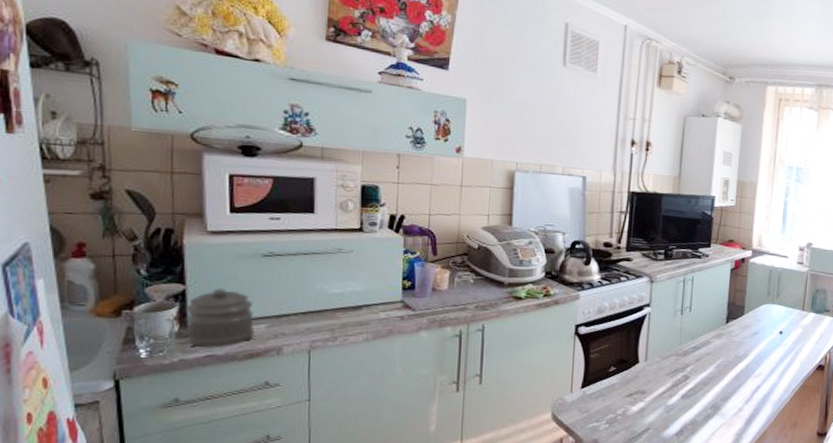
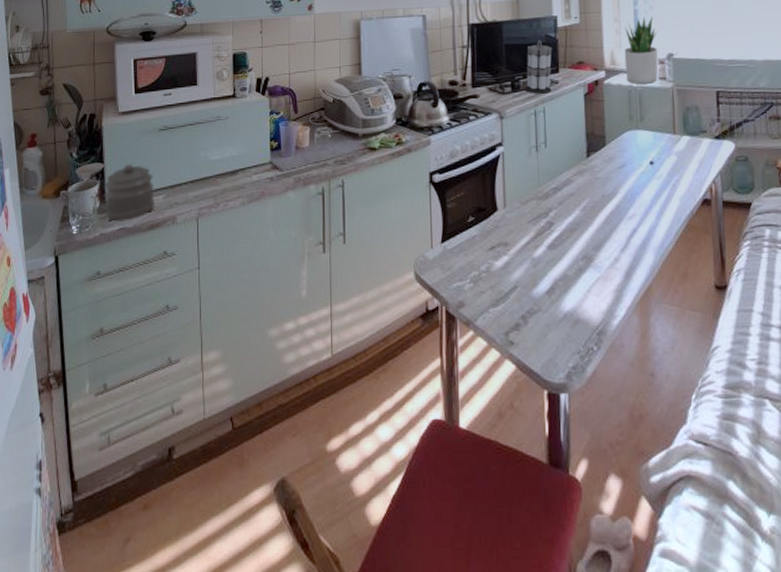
spice rack: none [676,215,707,265] -> present [524,40,553,94]
planter: none [769,208,802,266] -> present [624,17,658,84]

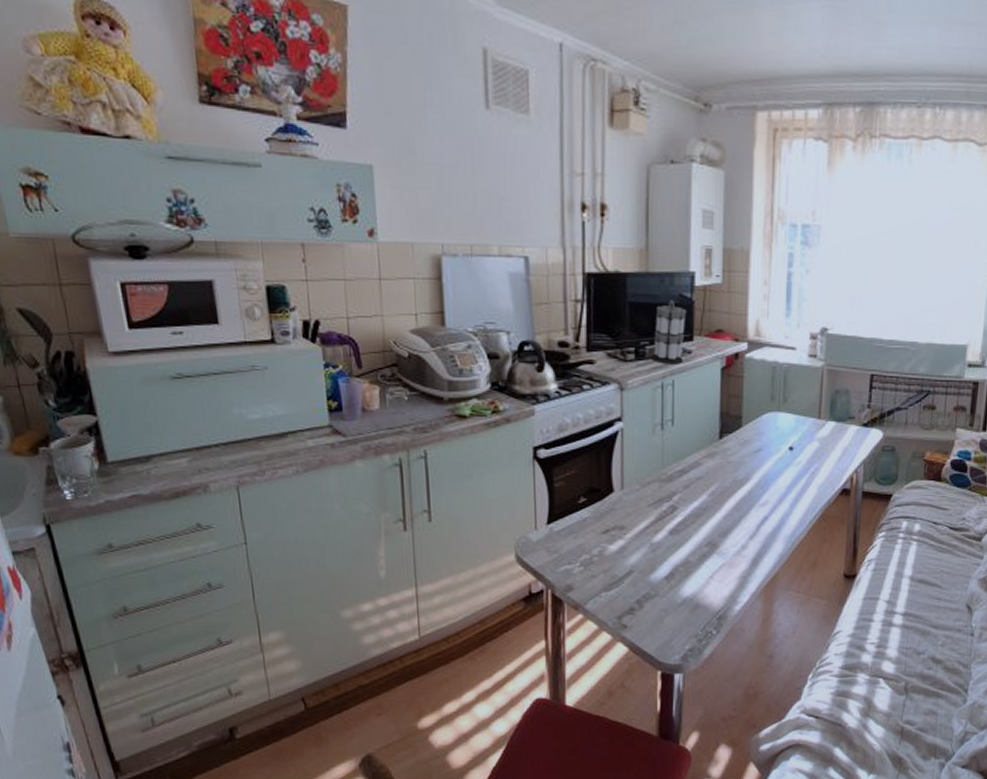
jar: present [104,164,154,222] -> none [101,418,177,487]
planter: present [624,17,658,84] -> none [771,282,812,361]

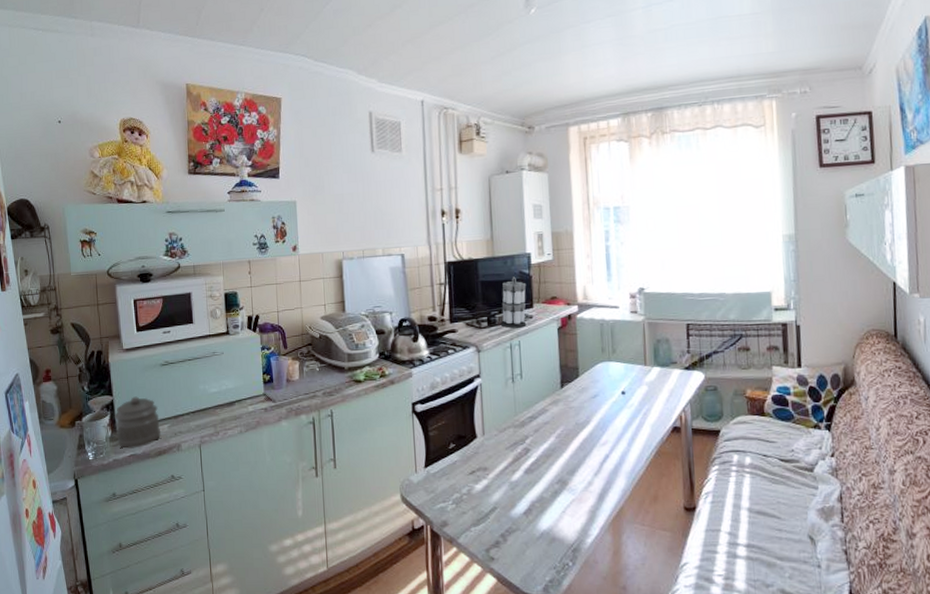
jar: none [101,418,177,487] -> present [114,396,161,449]

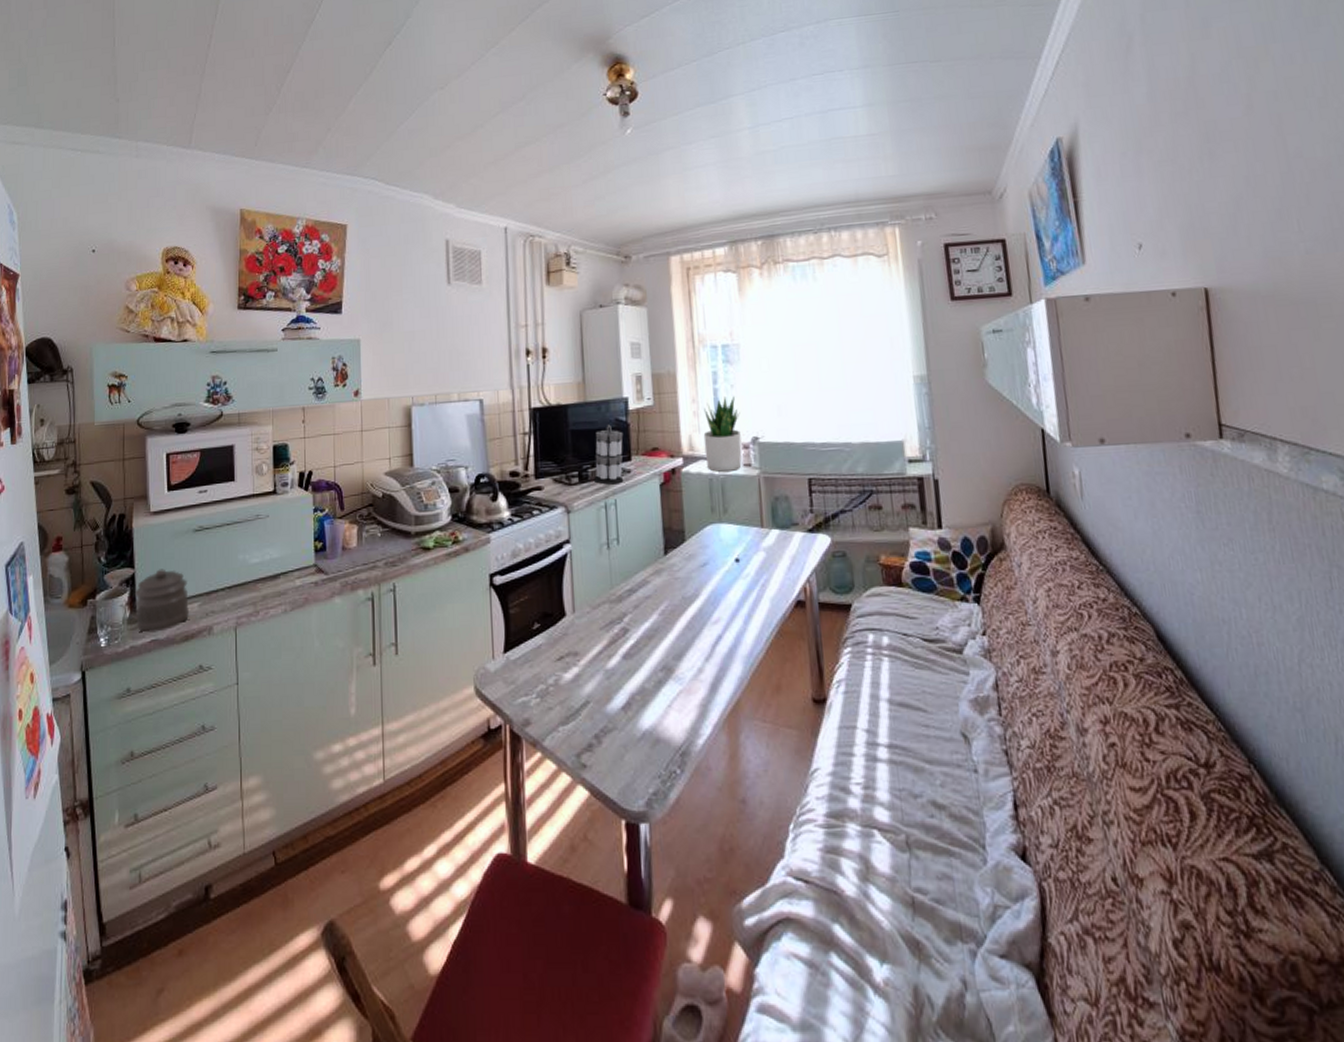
planter: none [596,252,630,318] -> present [703,396,742,472]

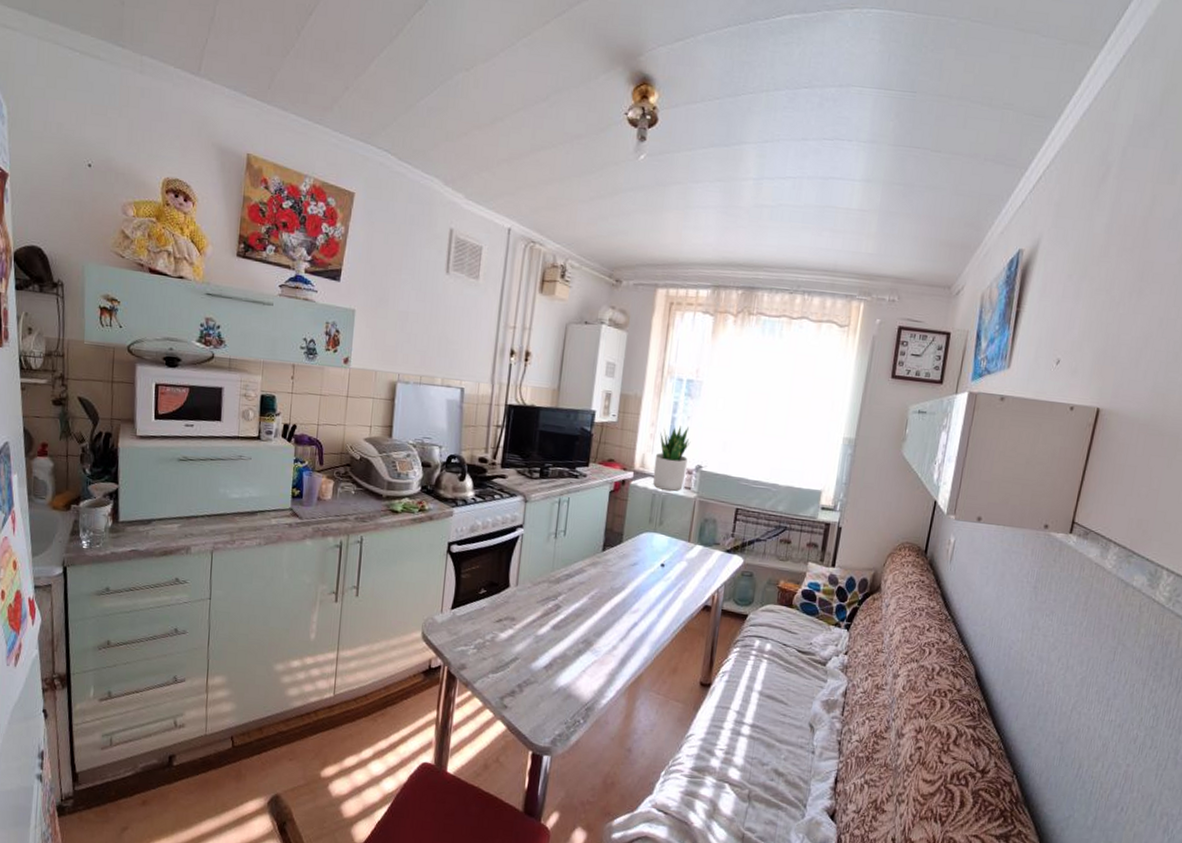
jar: present [134,569,189,633] -> none [117,488,170,545]
spice rack: present [593,424,624,485] -> none [552,431,586,485]

